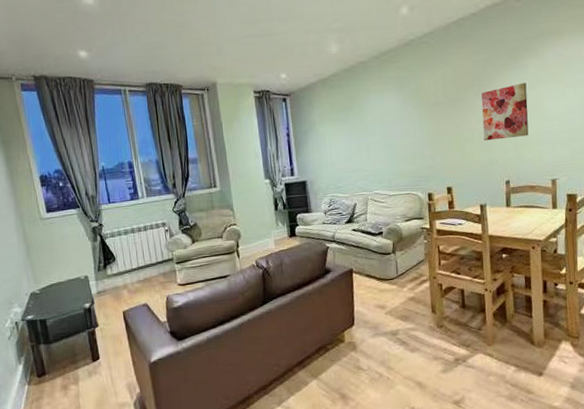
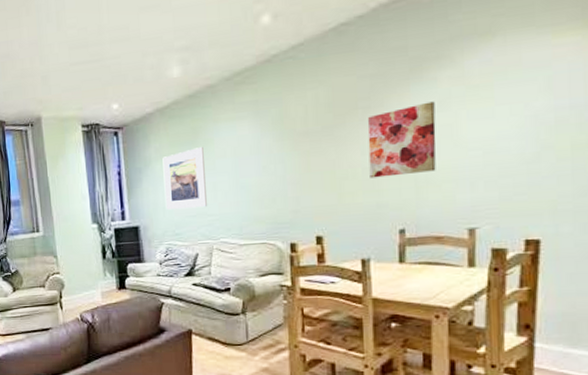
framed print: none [325,113,362,166] -> present [162,147,207,209]

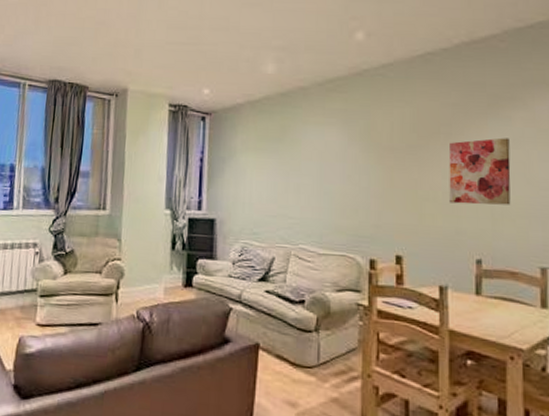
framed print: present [162,147,207,209] -> none [246,146,290,209]

